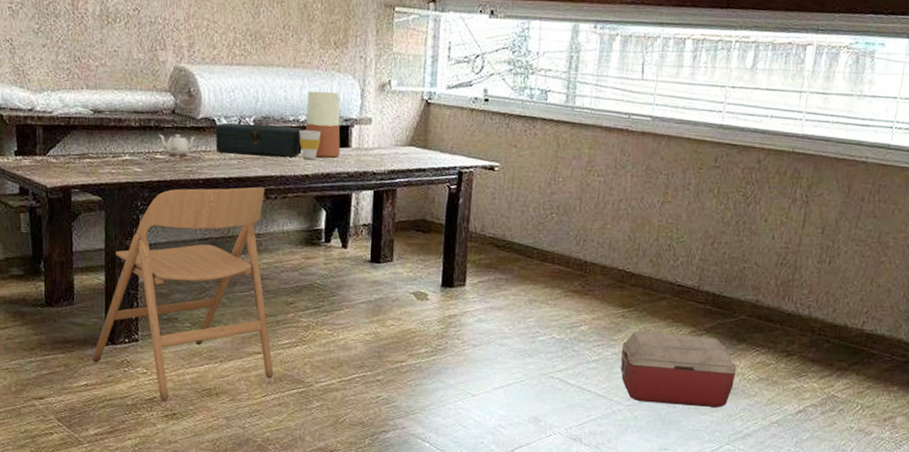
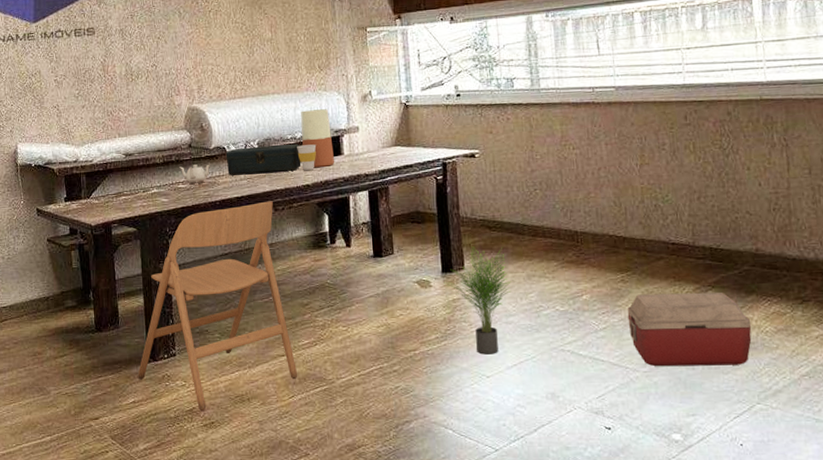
potted plant: none [441,263,514,374] -> present [443,246,514,355]

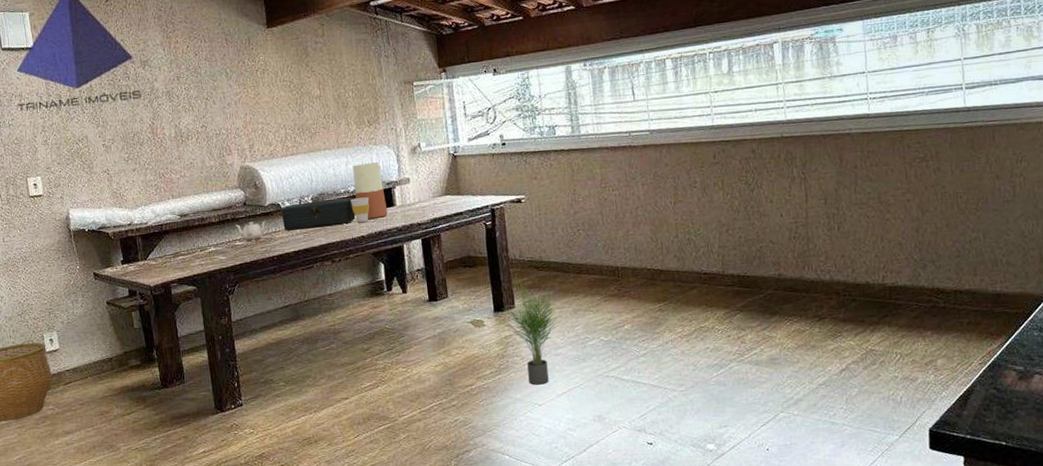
folding chair: present [138,201,298,411] -> none [206,253,362,455]
cooler: present [627,291,752,367] -> none [664,315,776,385]

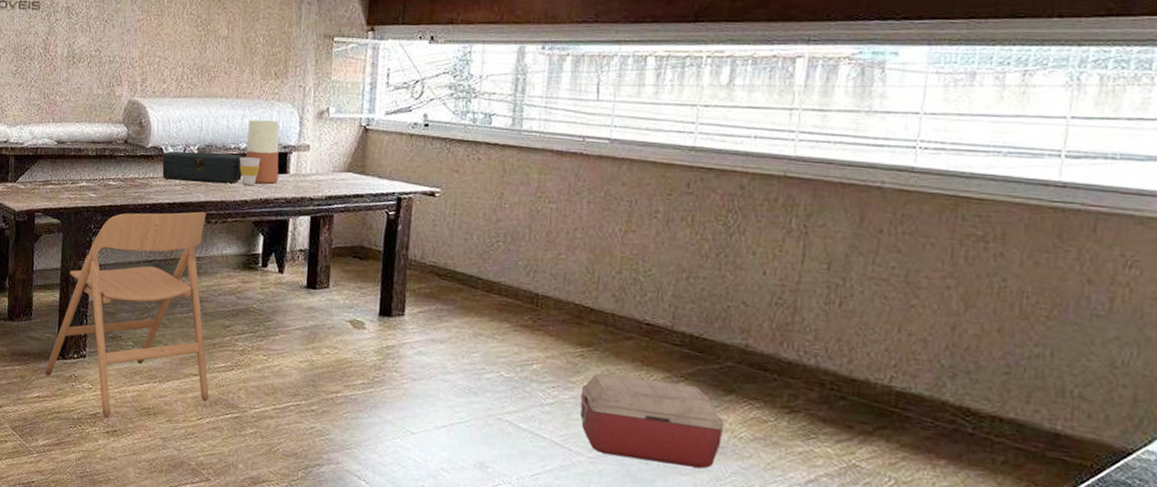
folding chair: none [206,253,362,455] -> present [45,211,210,417]
teapot: present [234,220,267,242] -> none [111,162,146,184]
potted plant: present [496,286,561,385] -> none [379,292,457,411]
cooler: none [664,315,776,385] -> present [579,373,725,469]

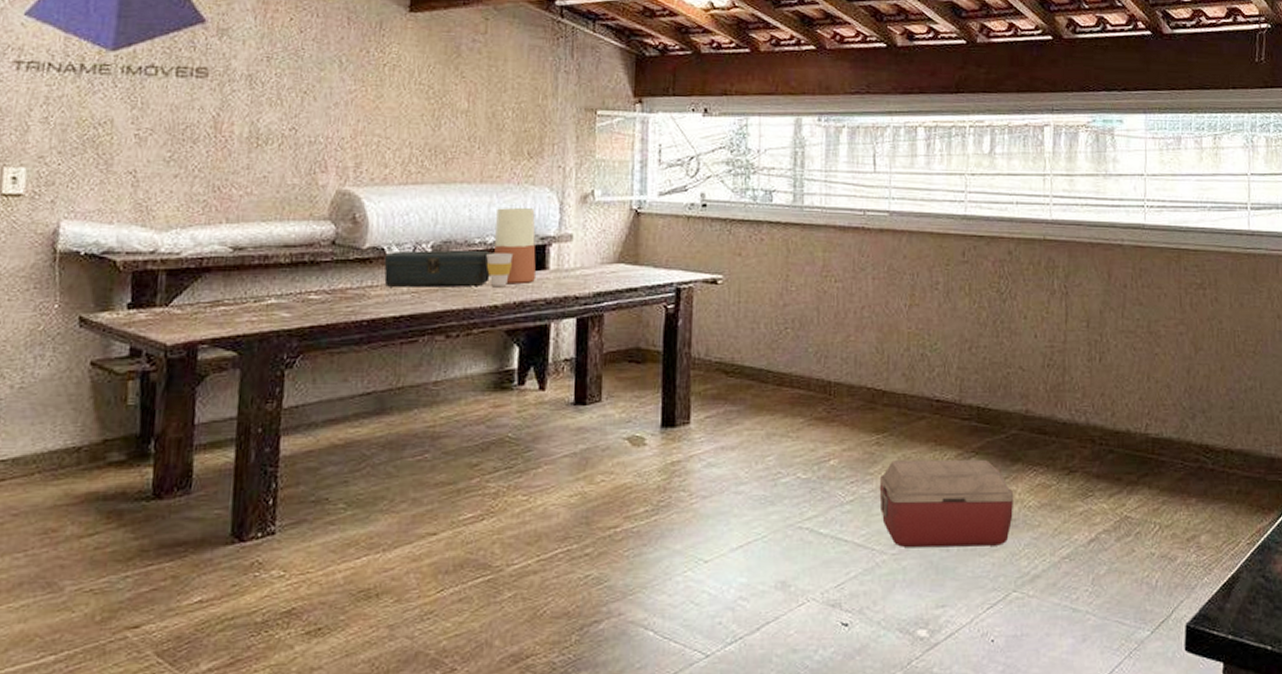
folding chair: present [45,211,210,417] -> none [211,324,453,612]

